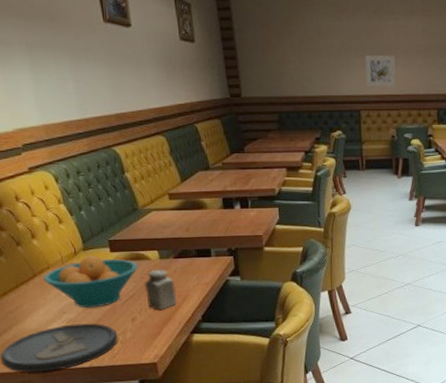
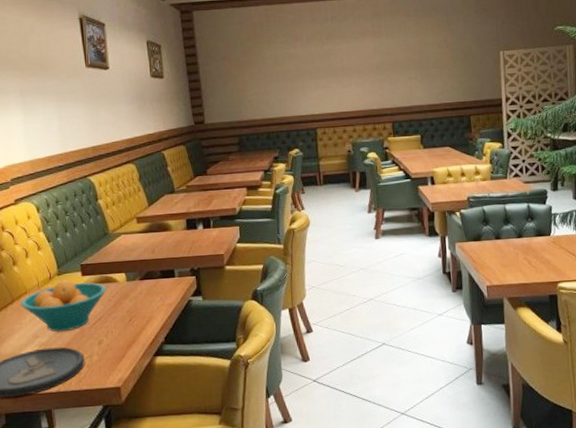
salt shaker: present [145,270,178,311] -> none [112,292,142,333]
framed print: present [365,54,396,87] -> none [319,74,350,106]

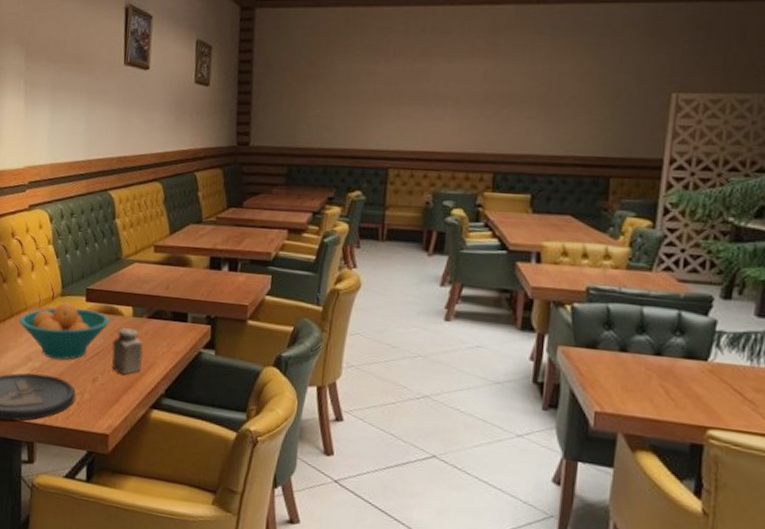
salt shaker: none [112,292,142,333] -> present [111,328,144,376]

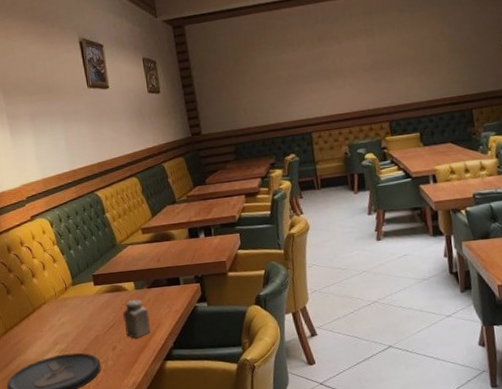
fruit bowl: present [19,302,110,360] -> none [41,290,117,339]

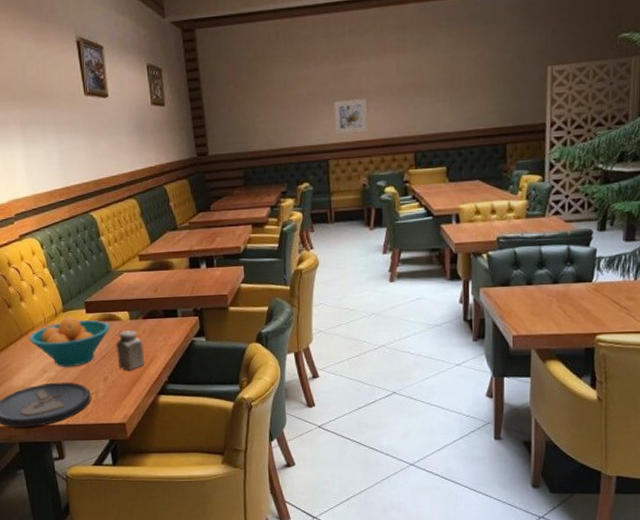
fruit bowl: none [41,290,117,339] -> present [29,317,110,368]
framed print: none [312,76,345,110] -> present [334,98,368,135]

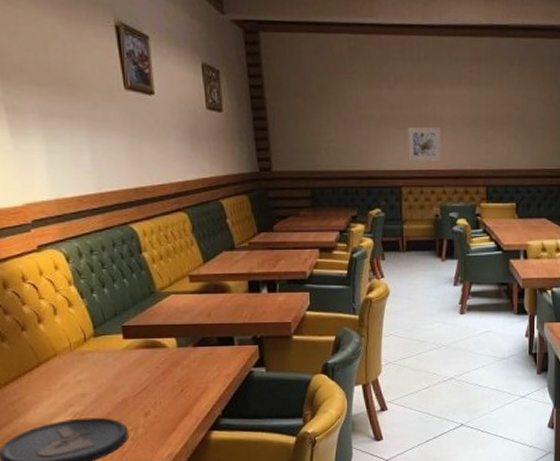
fruit bowl: present [29,317,110,368] -> none [49,342,153,401]
salt shaker: present [116,330,146,371] -> none [160,359,196,405]

